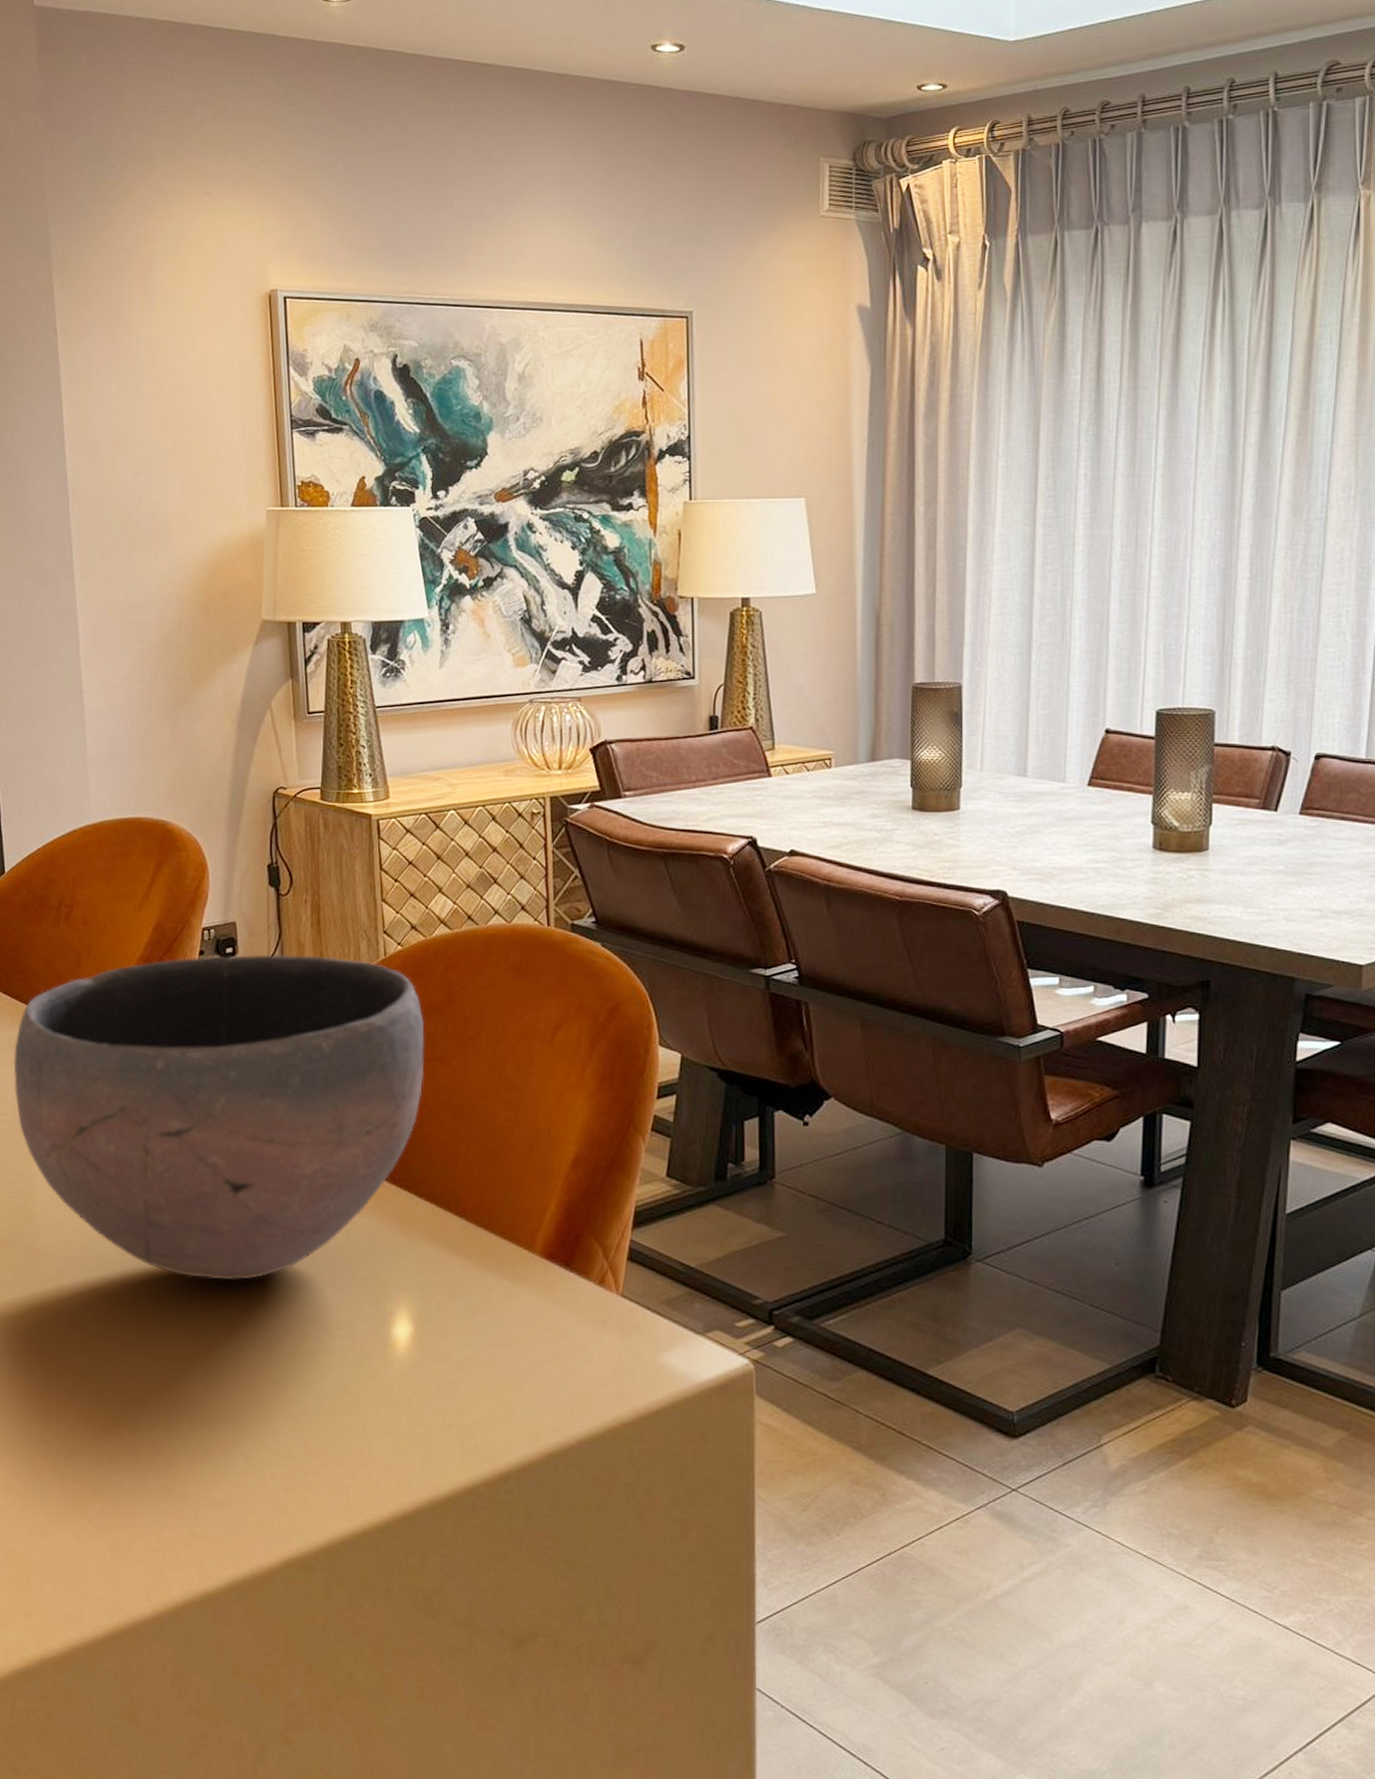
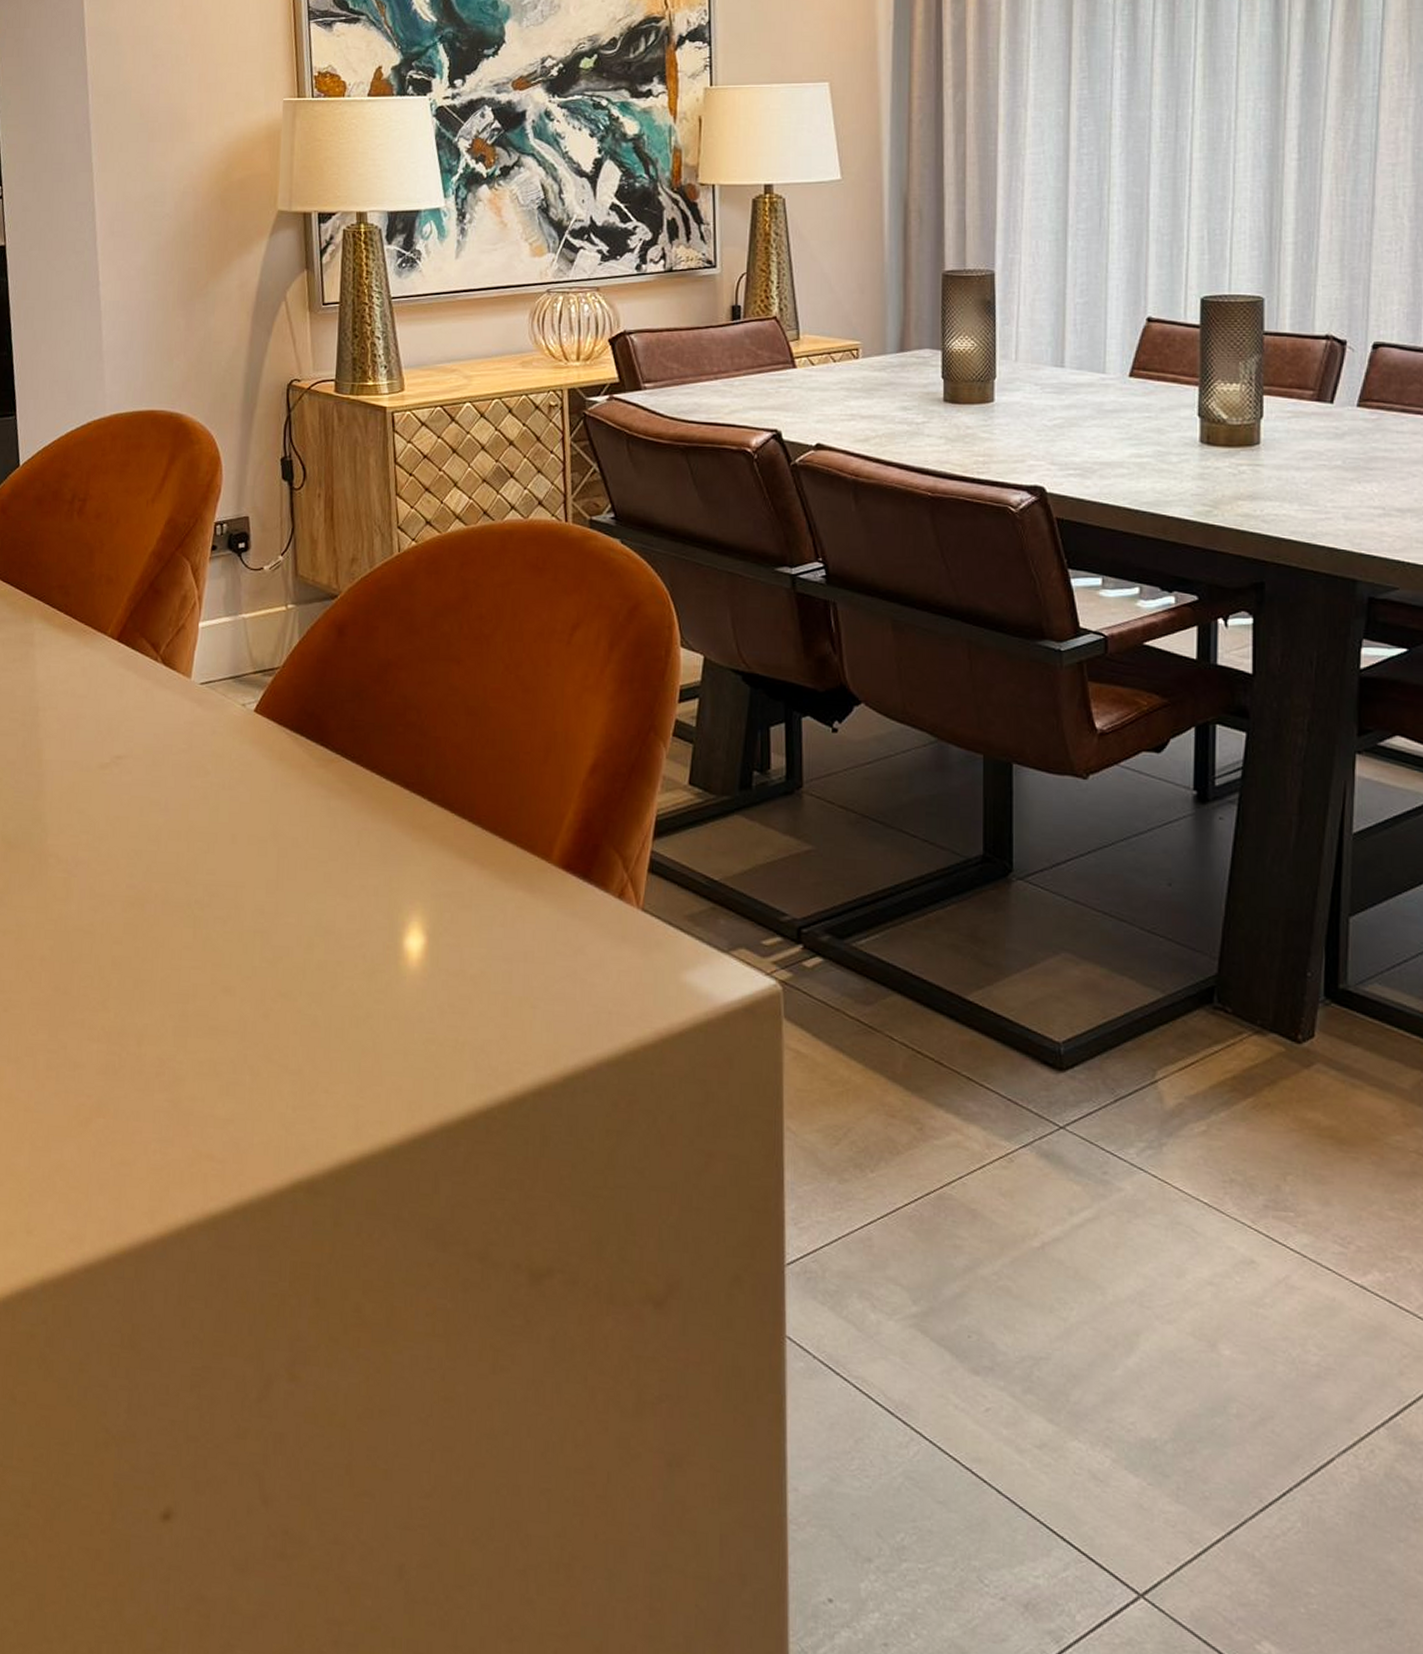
bowl: present [13,954,425,1281] -> none [24,550,439,887]

